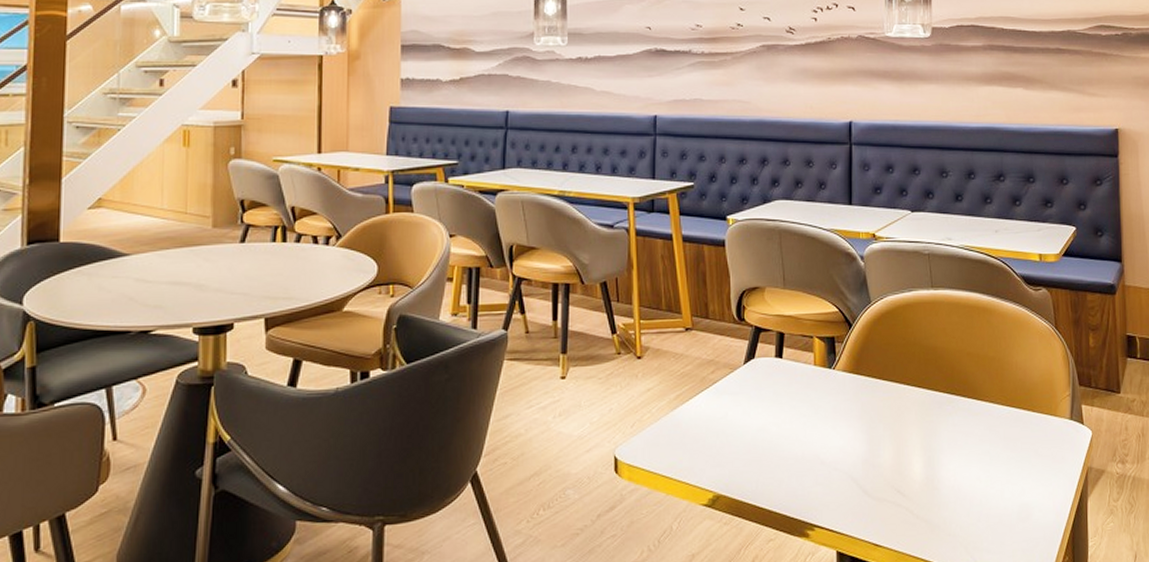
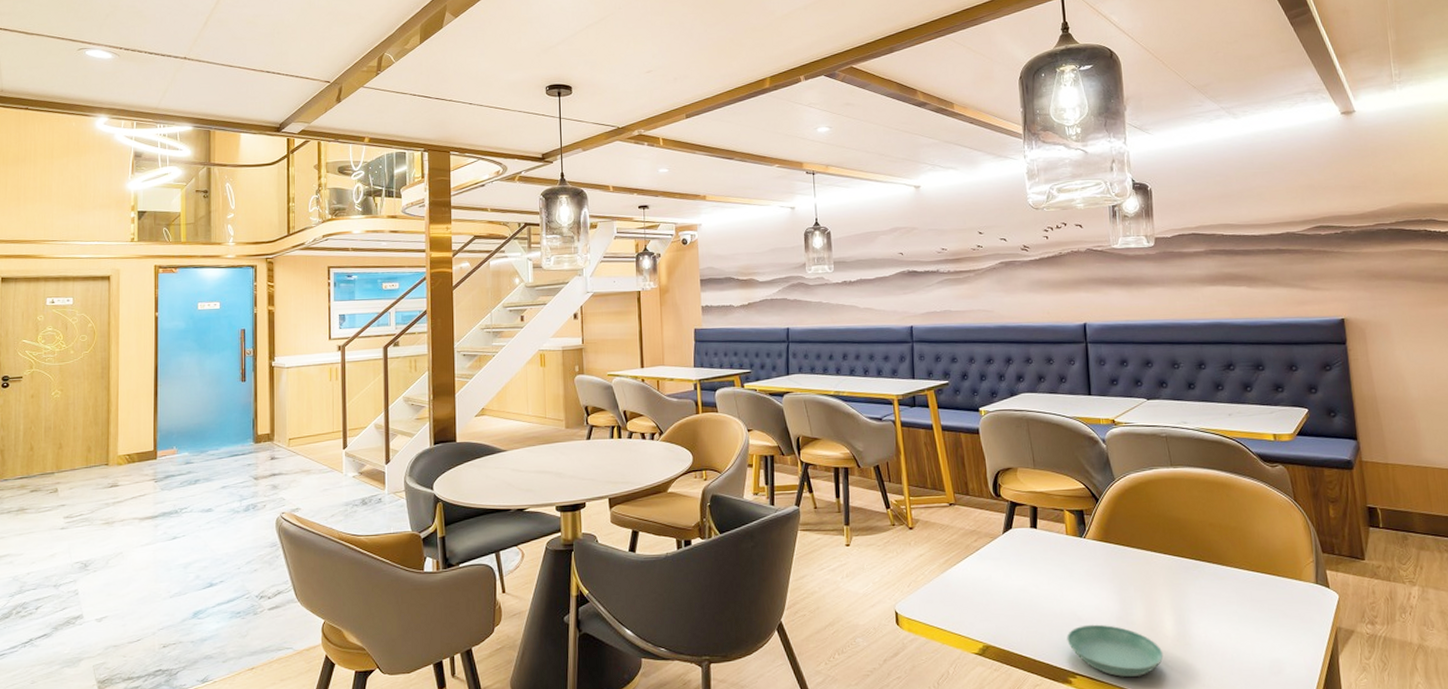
saucer: none [807,468,910,528] -> present [1067,624,1164,677]

